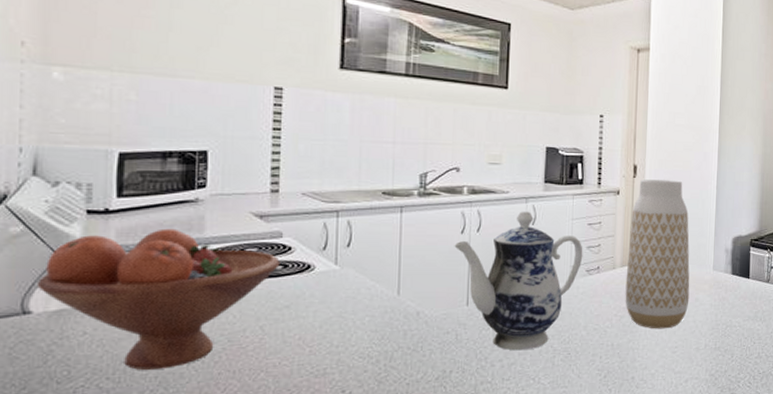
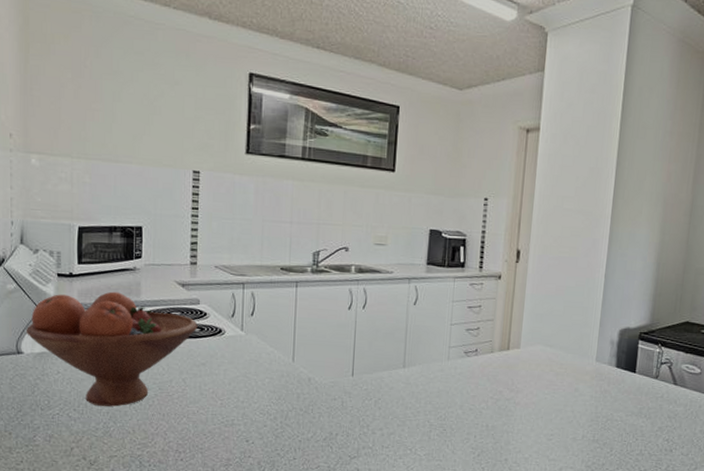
teapot: present [454,211,583,351] -> none [342,291,462,422]
vase: present [625,179,690,329] -> none [501,265,573,416]

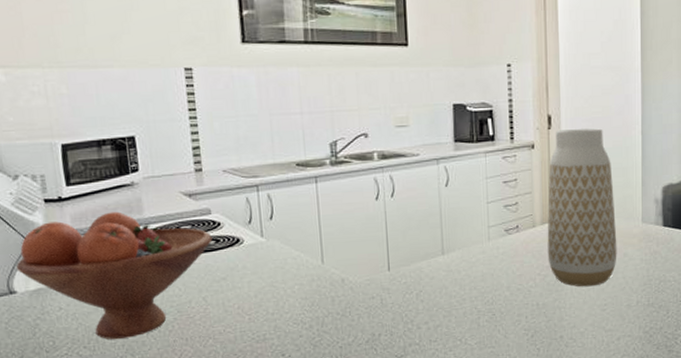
vase: none [501,265,573,416] -> present [547,128,617,287]

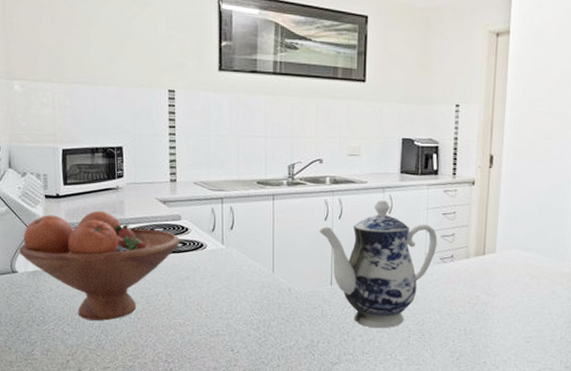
teapot: none [370,173,501,313] -> present [319,200,438,329]
vase: present [547,128,617,287] -> none [478,170,548,319]

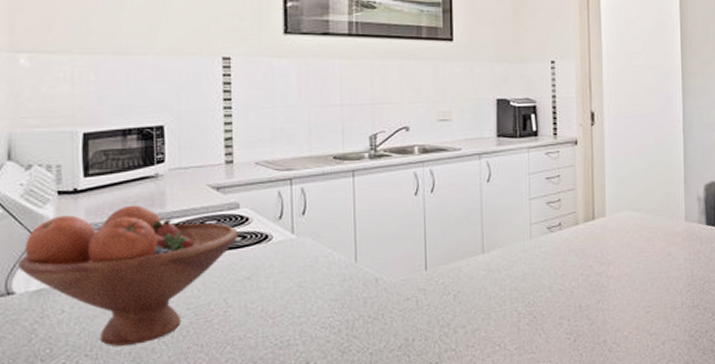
teapot: present [319,200,438,329] -> none [408,168,543,316]

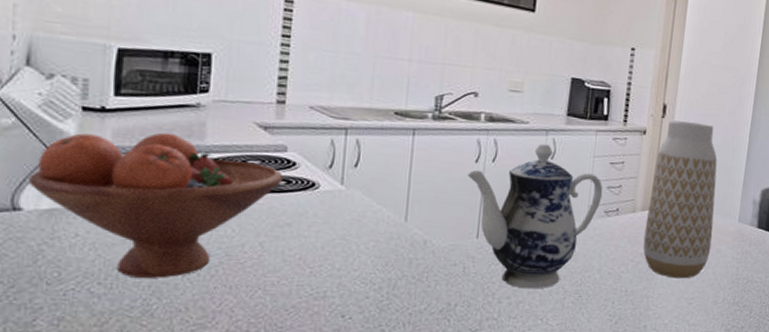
teapot: none [408,168,543,316] -> present [467,144,603,289]
vase: none [590,125,661,288] -> present [643,120,718,279]

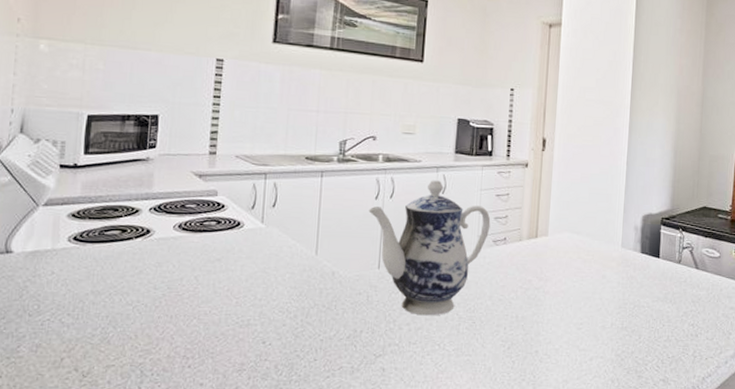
fruit bowl: present [27,132,283,278] -> none [17,183,214,309]
vase: present [643,120,718,279] -> none [530,153,598,304]

